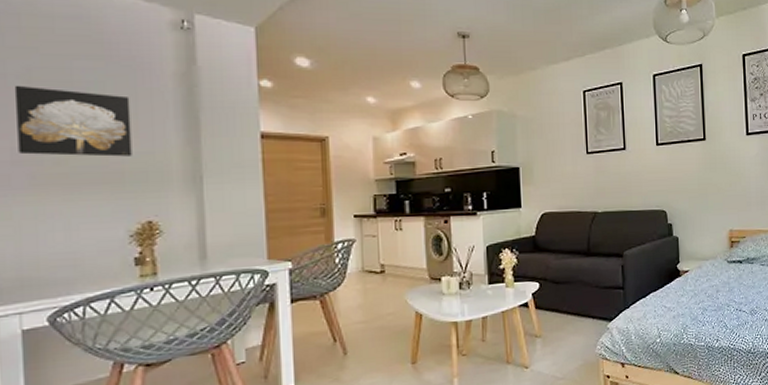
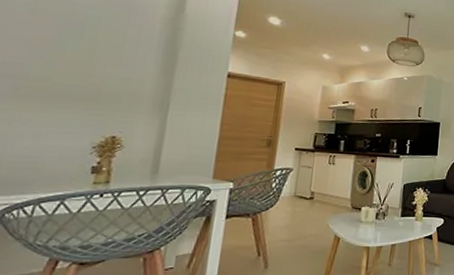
wall art: present [14,85,132,157] -> none [8,11,121,80]

